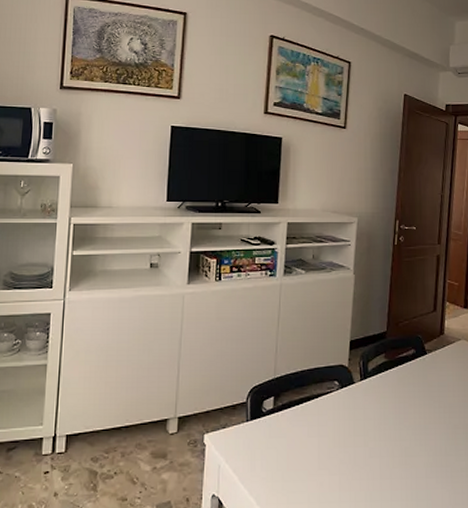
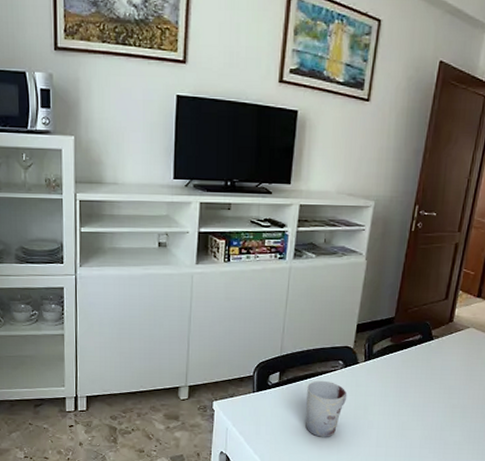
cup: none [303,404,346,470] -> present [305,380,347,437]

